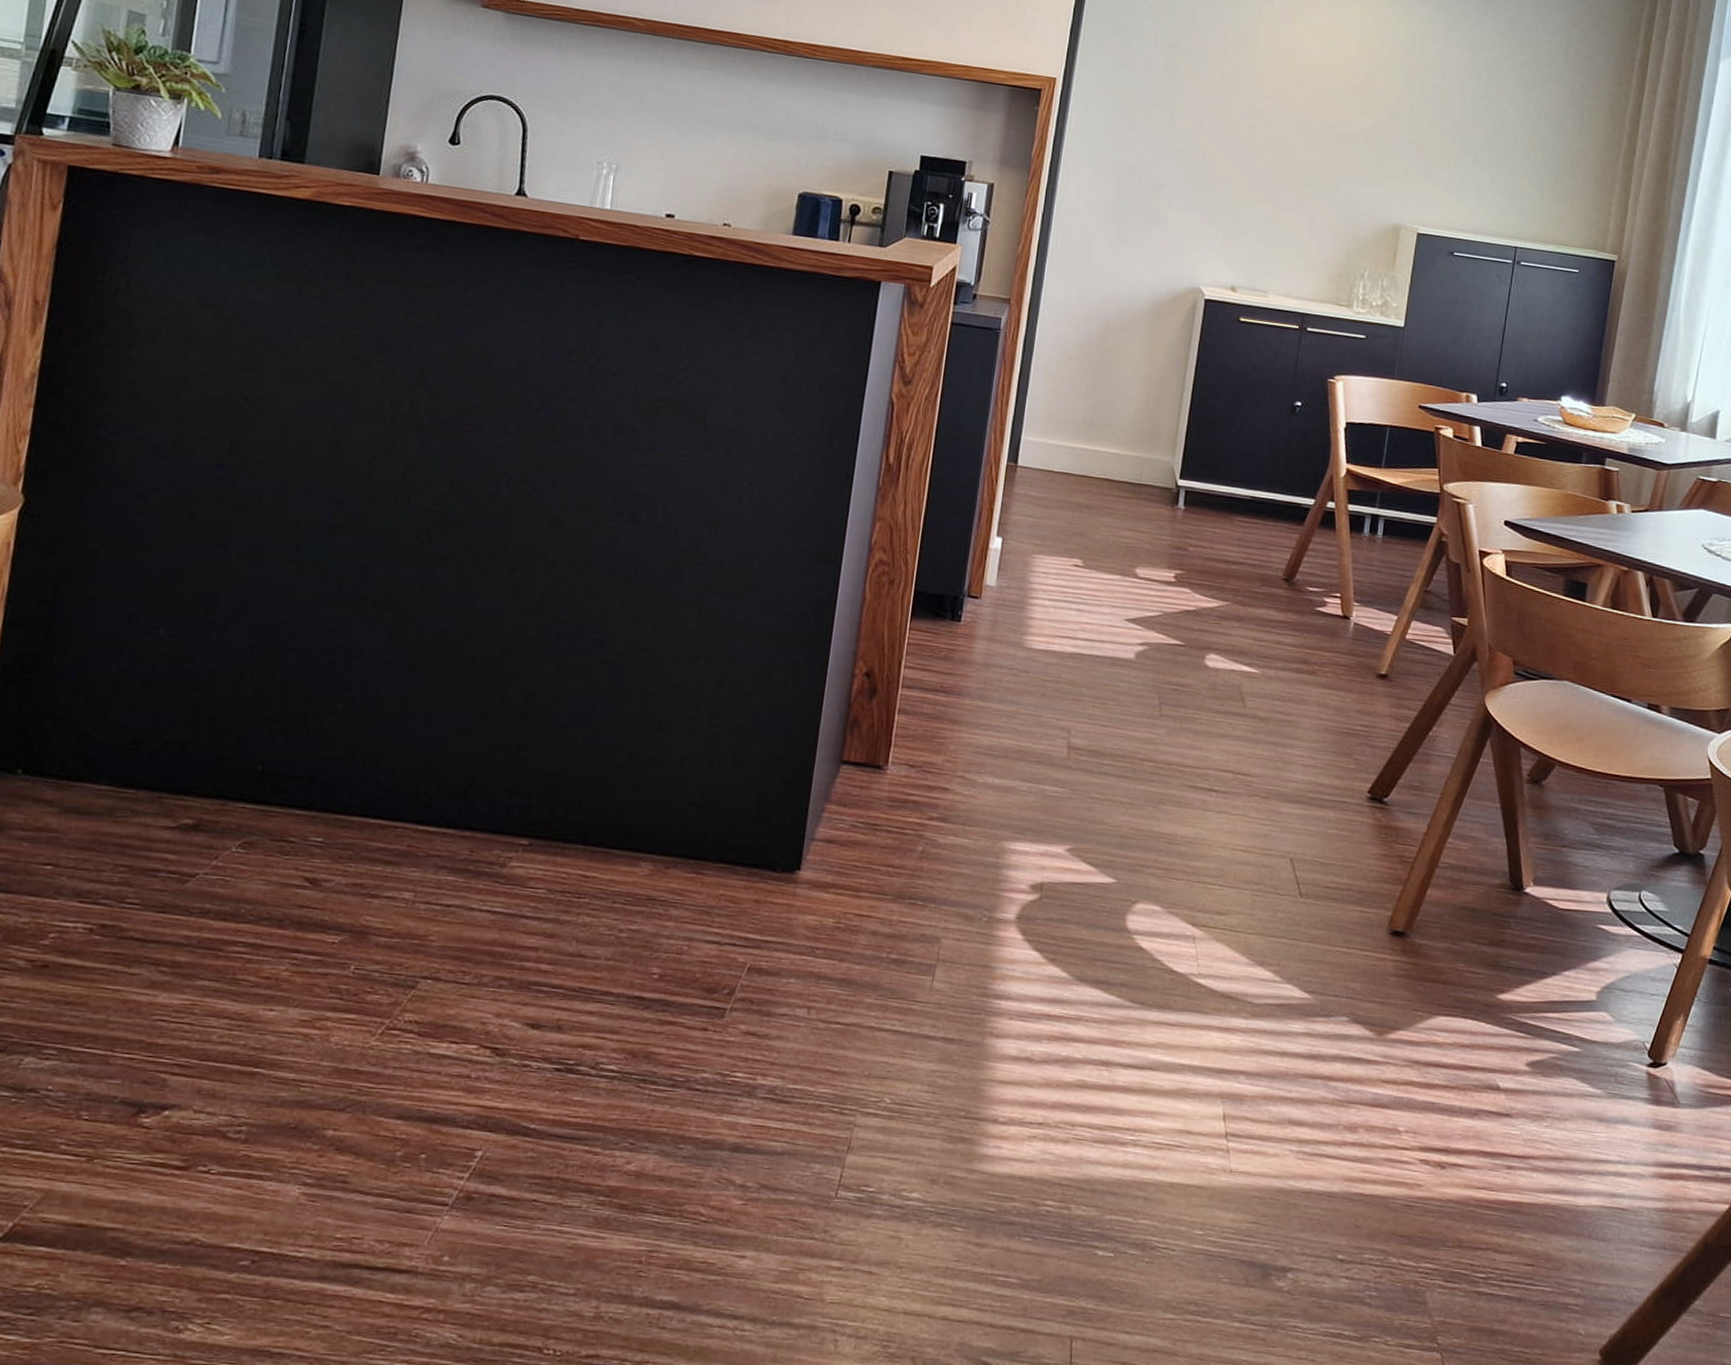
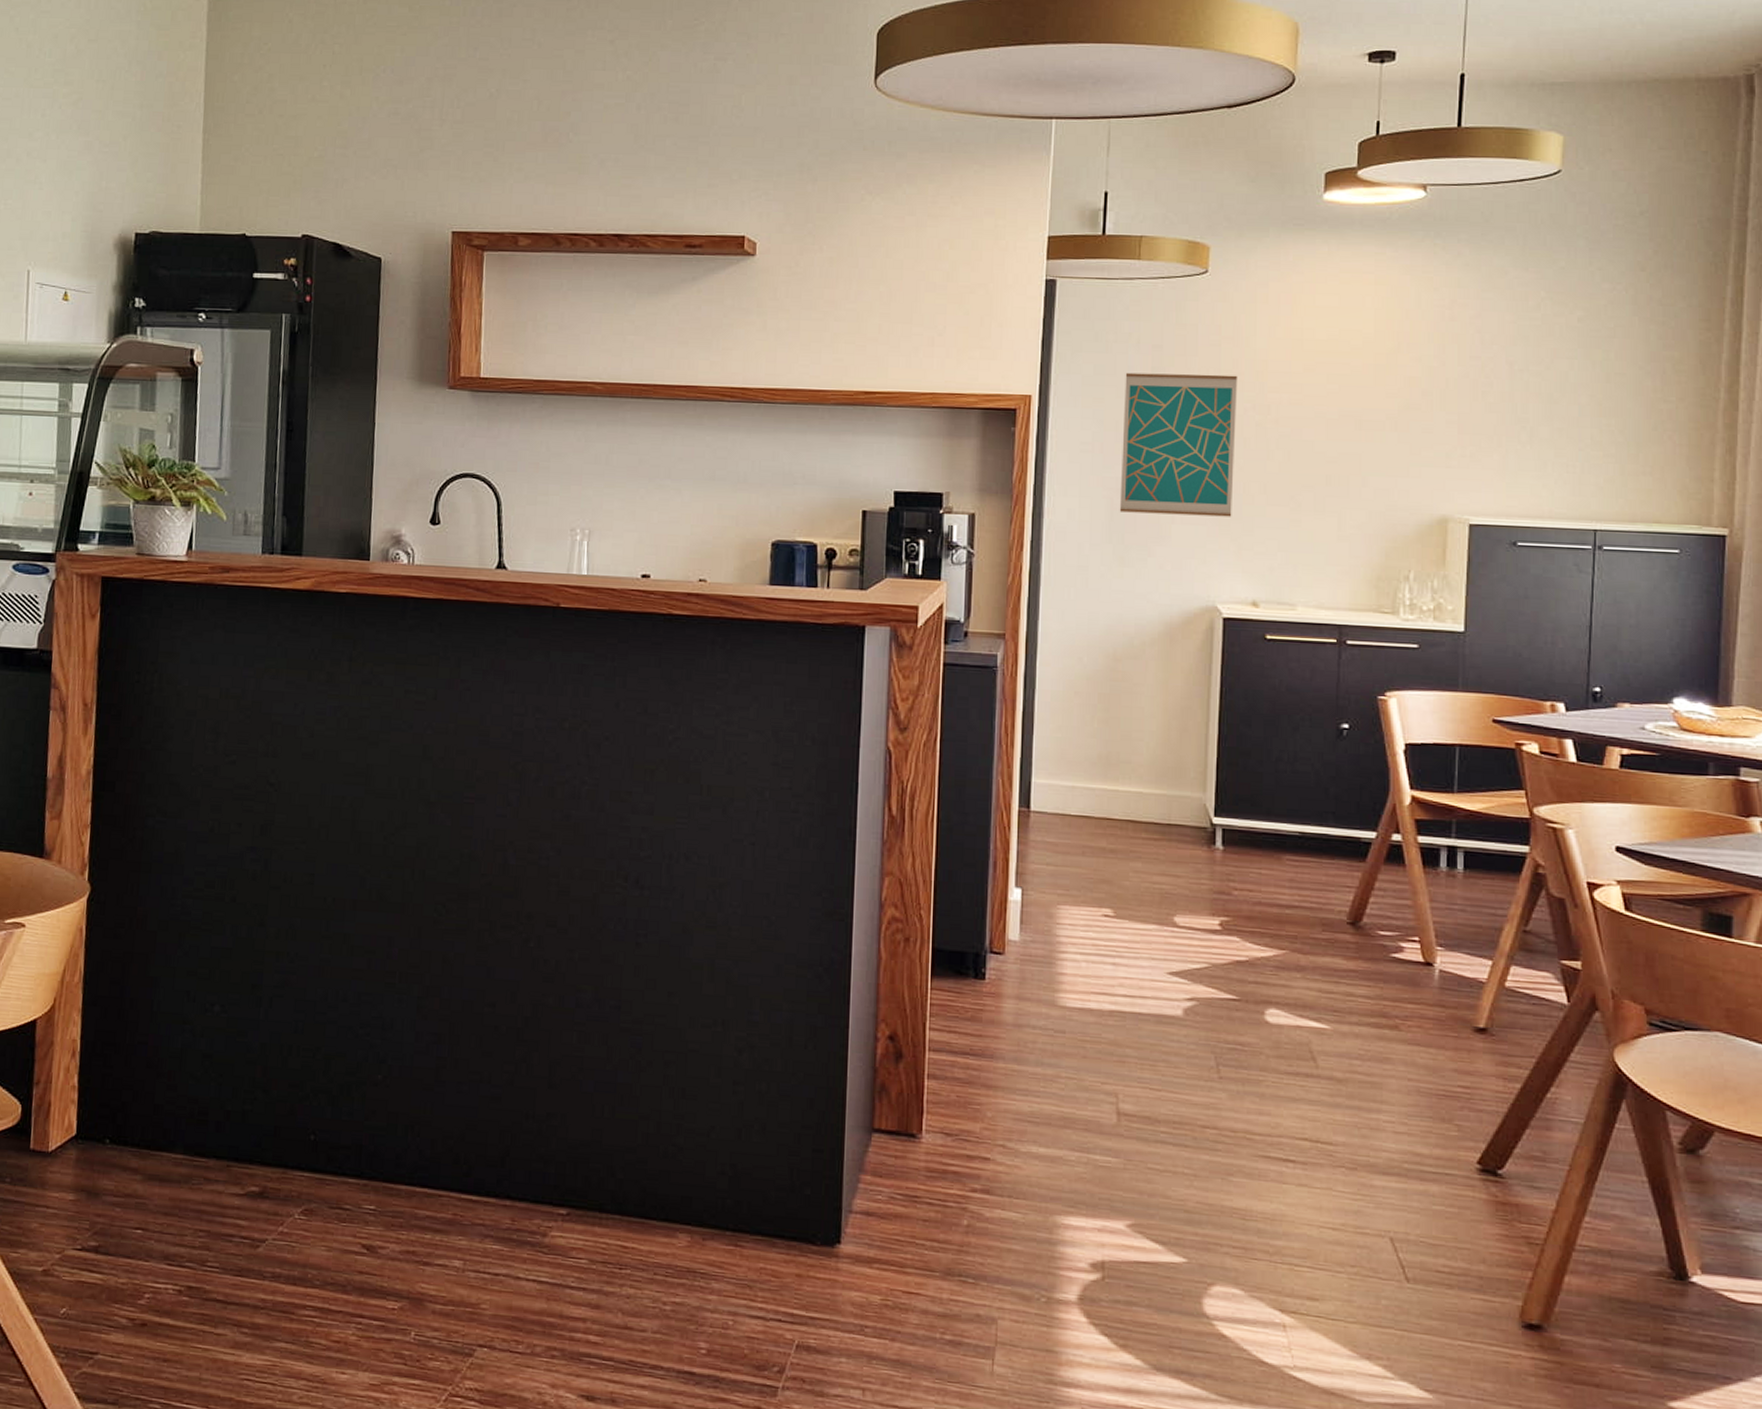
wall art: none [1124,66,1240,208] -> present [1119,372,1238,517]

